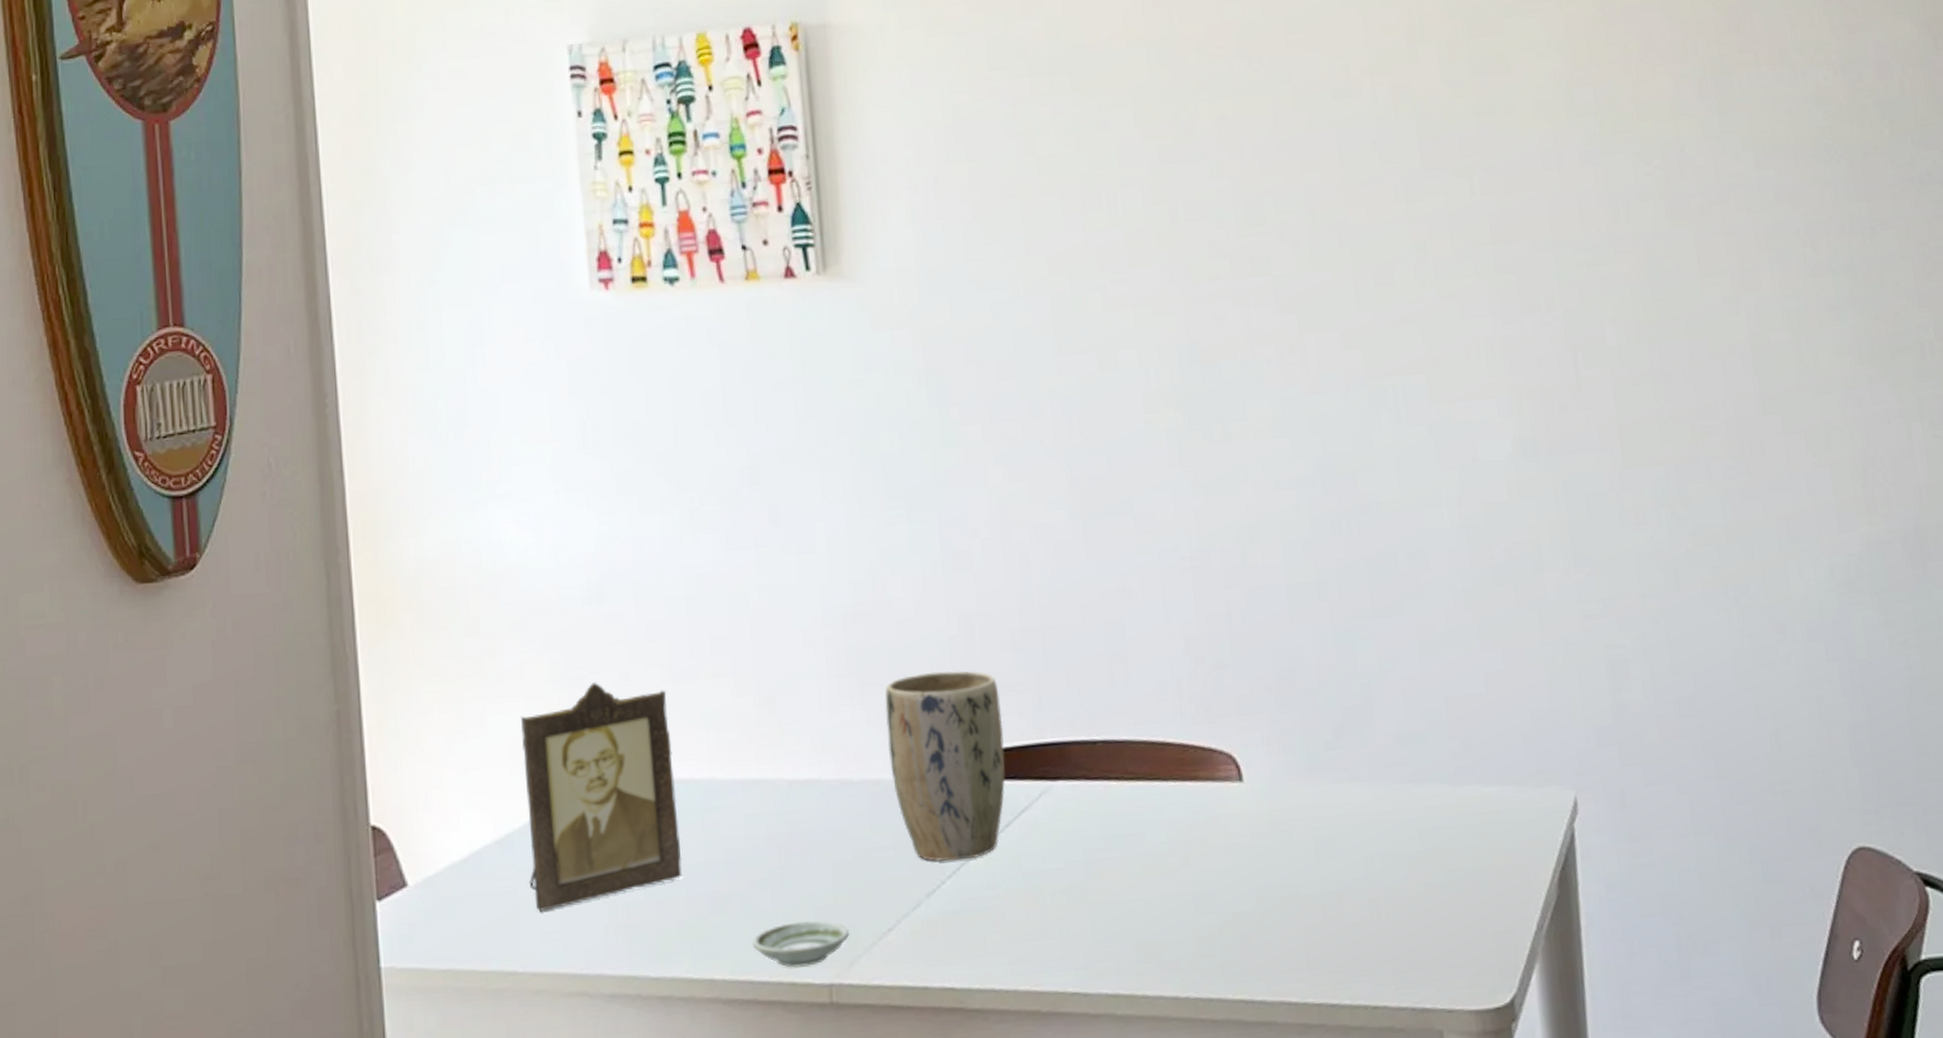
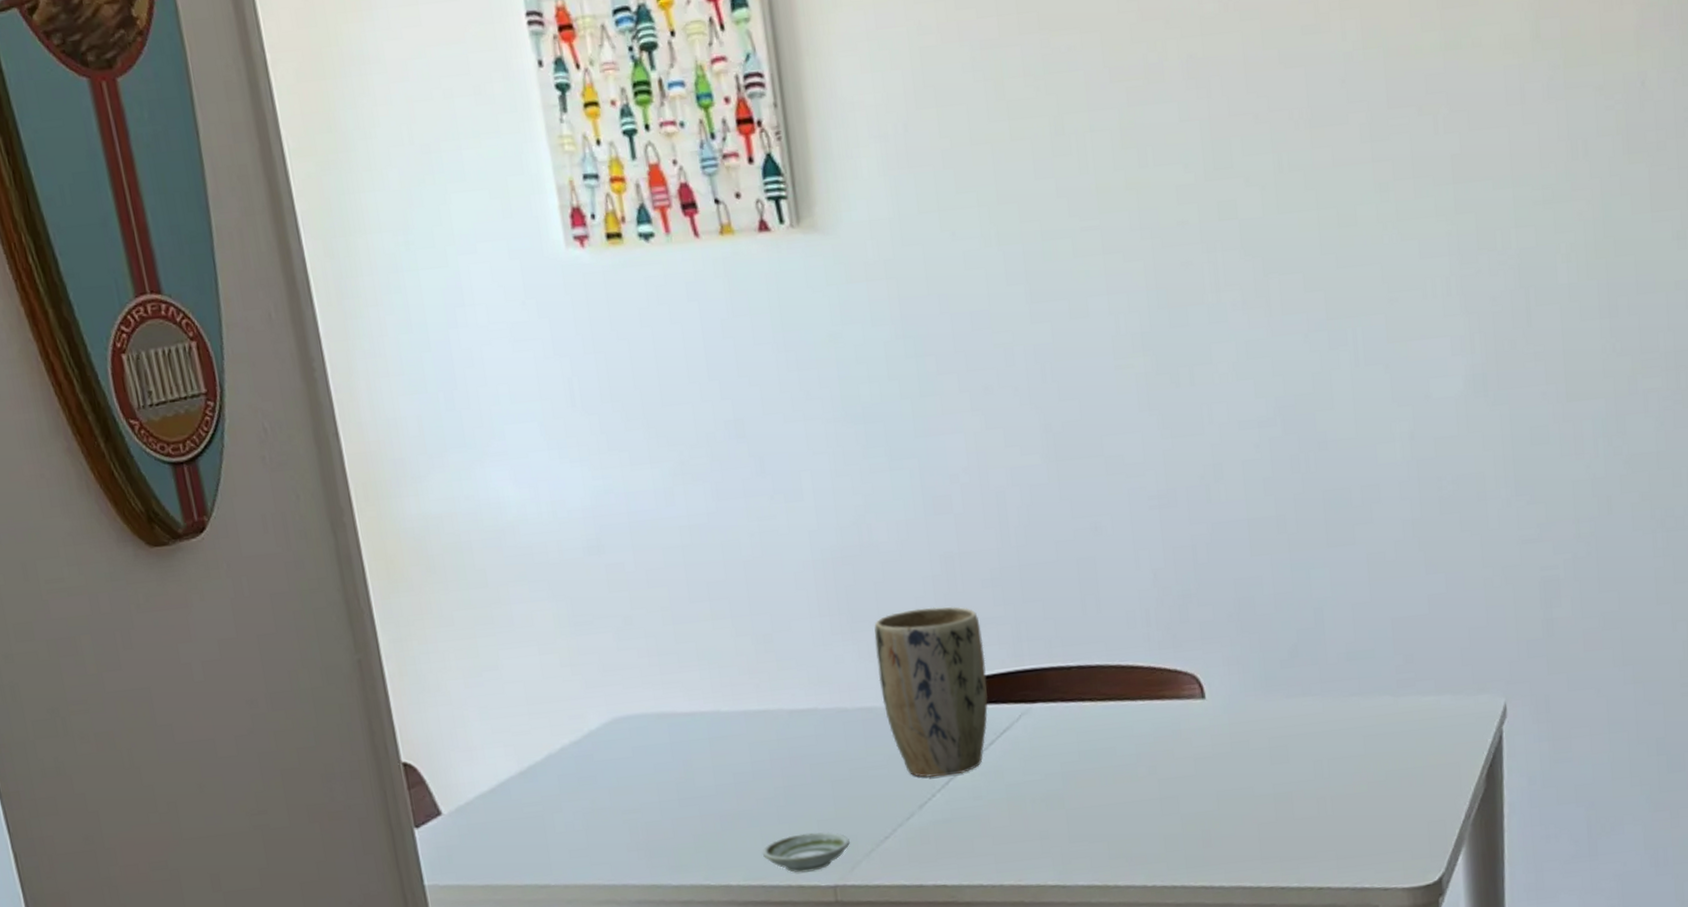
photo frame: present [520,681,682,911] -> none [533,626,695,832]

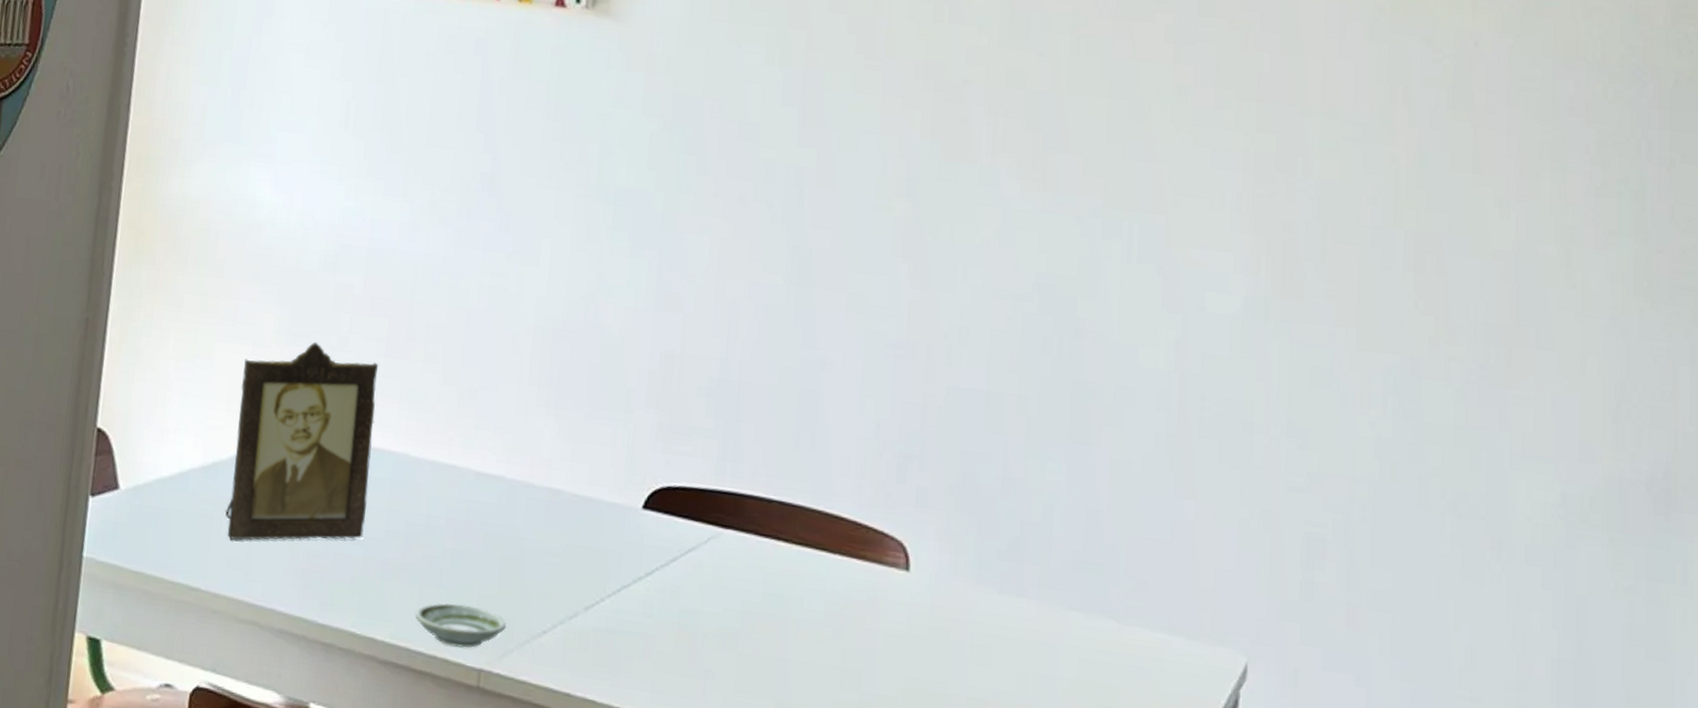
photo frame: none [533,626,695,832] -> present [225,341,379,541]
plant pot: present [874,606,988,777] -> none [571,398,687,585]

